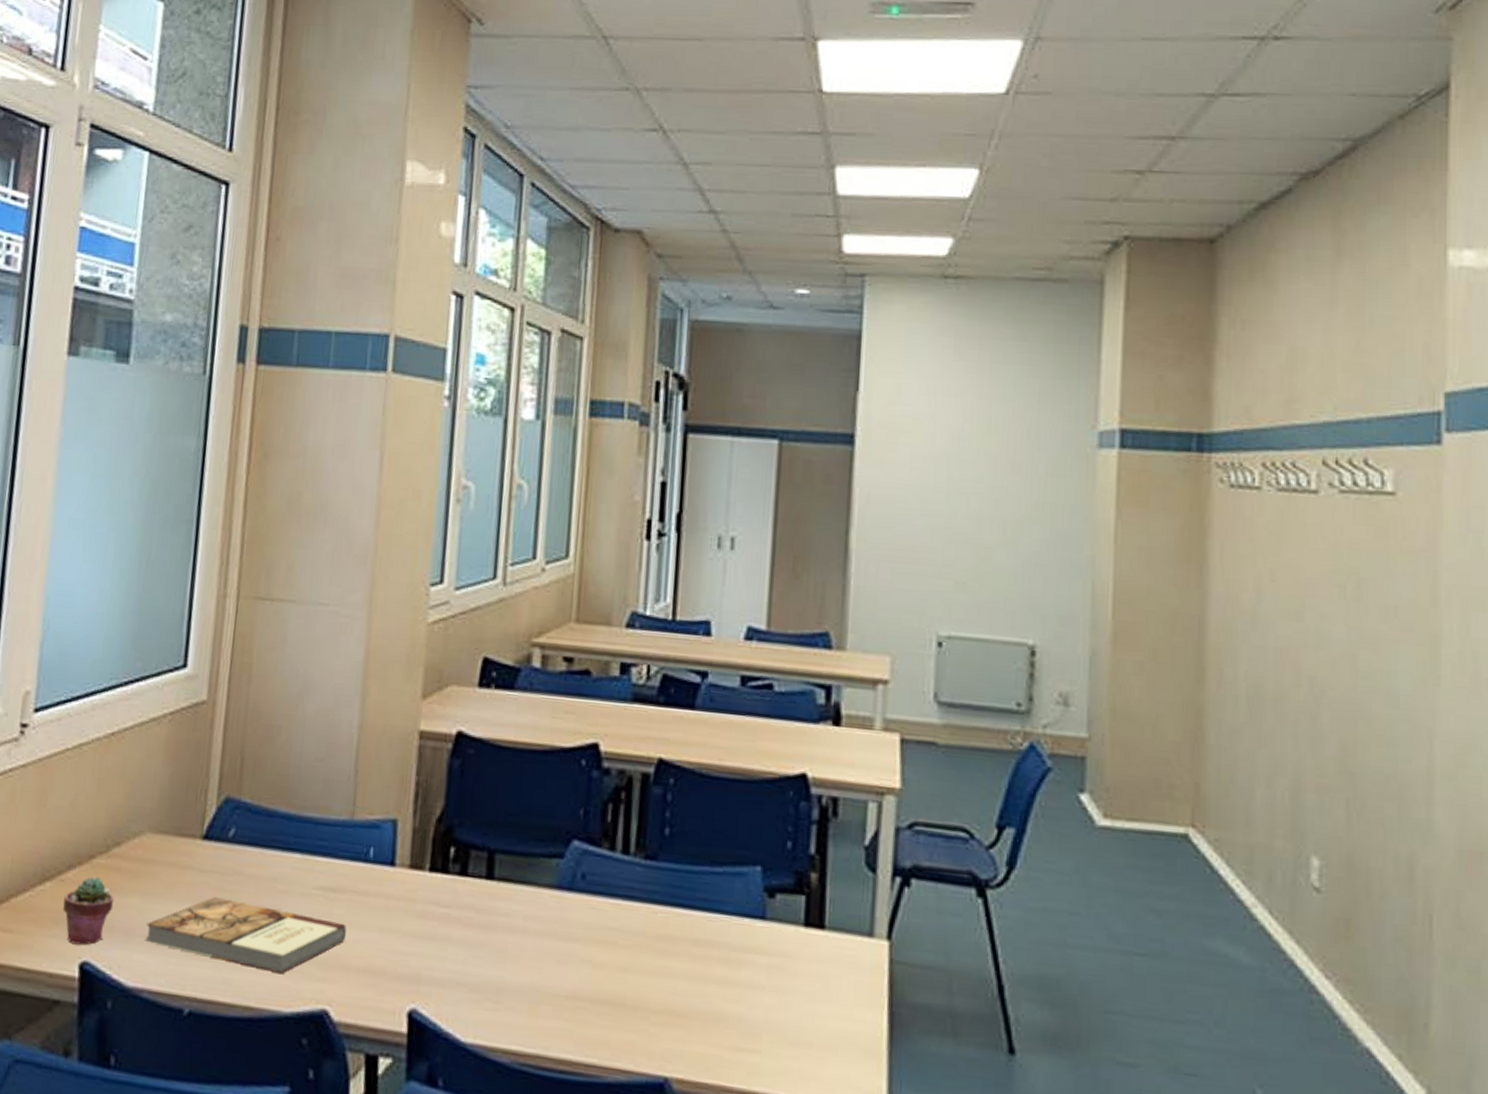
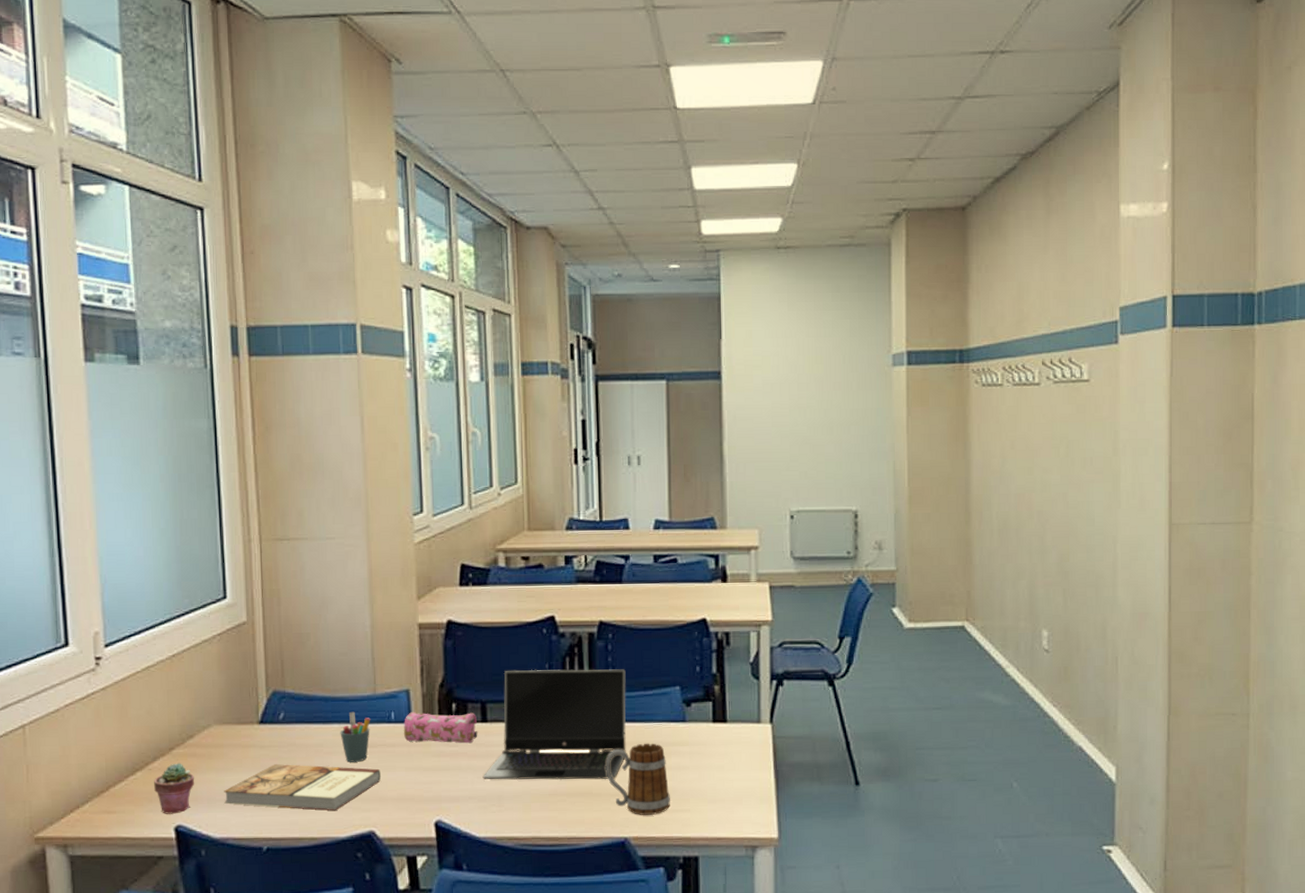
pen holder: none [301,839,343,911] -> present [340,711,371,762]
pencil case: none [382,851,480,907] -> present [404,712,478,744]
laptop computer: none [478,811,688,988] -> present [482,669,627,780]
mug: none [647,942,735,1051] -> present [605,743,670,815]

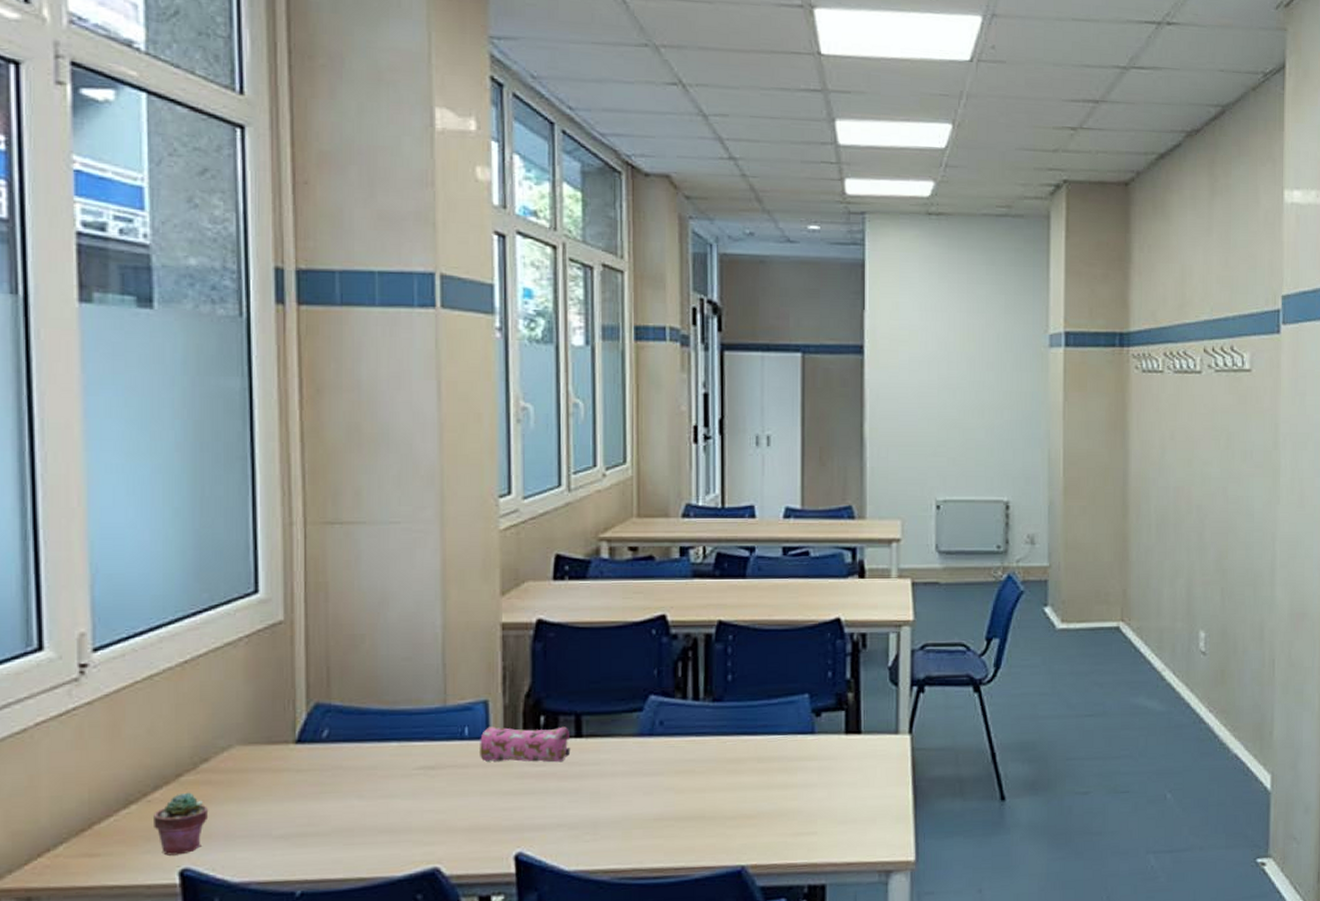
book: present [224,763,382,811] -> none [247,790,450,846]
pen holder: present [340,711,371,762] -> none [399,727,439,787]
laptop computer: present [482,669,627,780] -> none [575,675,747,804]
mug: present [605,743,670,815] -> none [721,758,795,840]

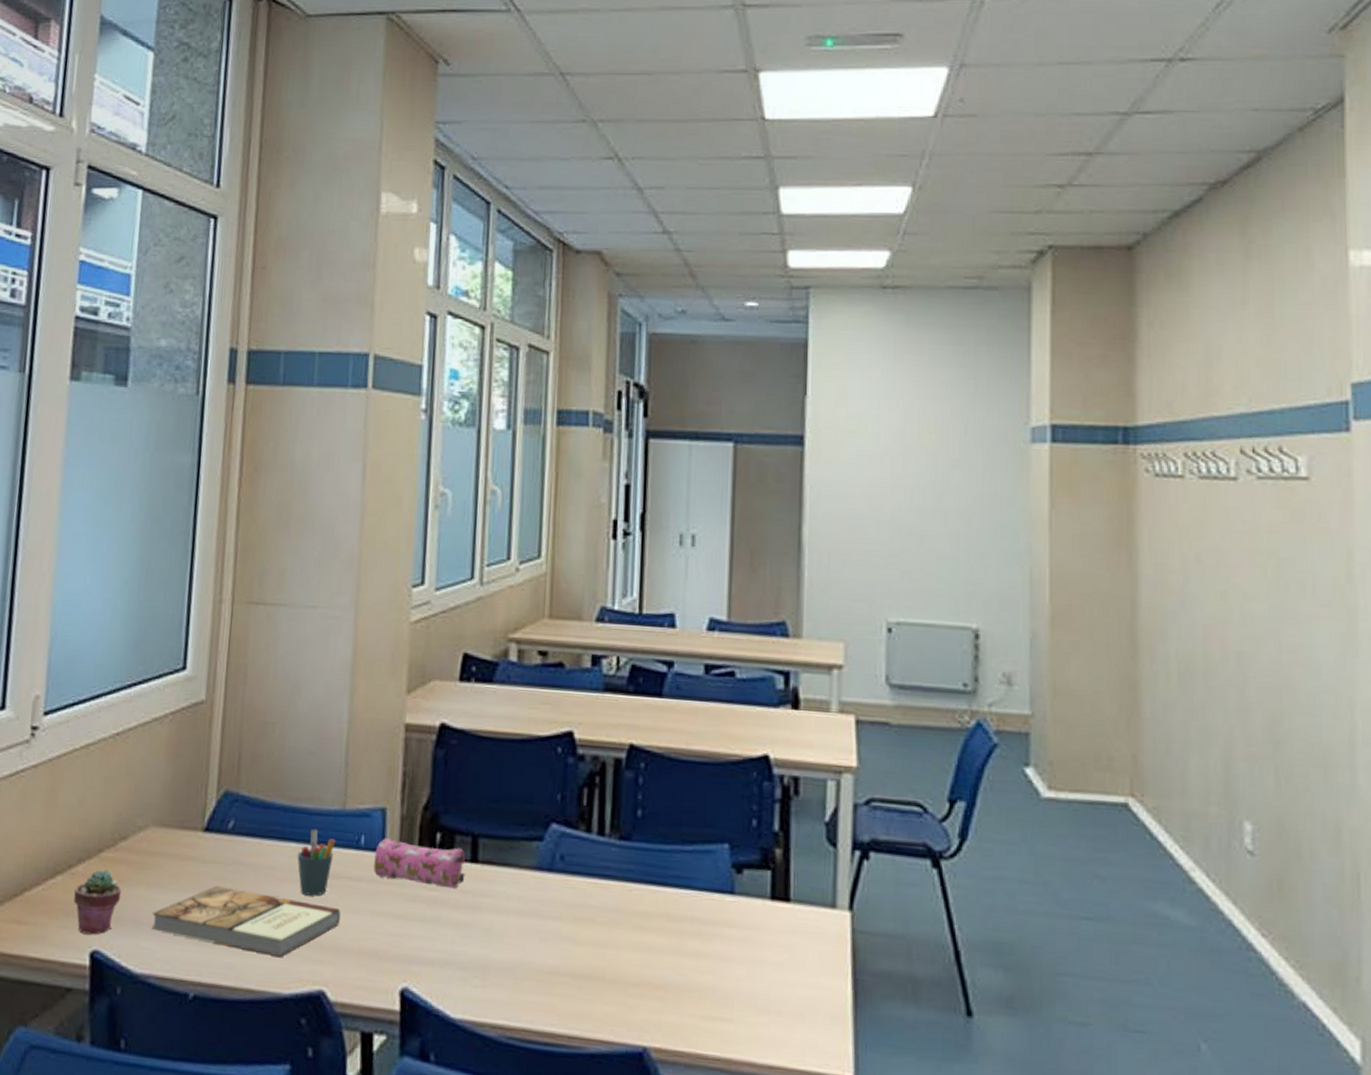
book: none [247,790,450,846] -> present [151,885,342,958]
pen holder: none [399,727,439,787] -> present [297,828,336,896]

